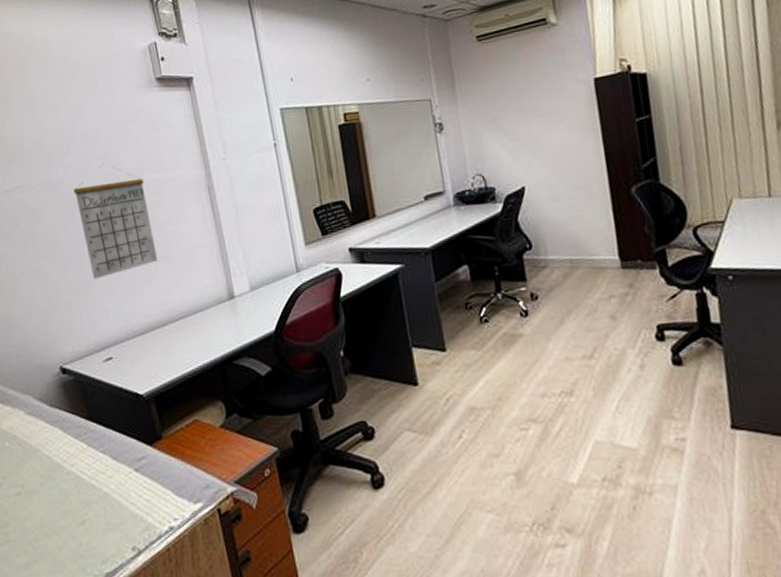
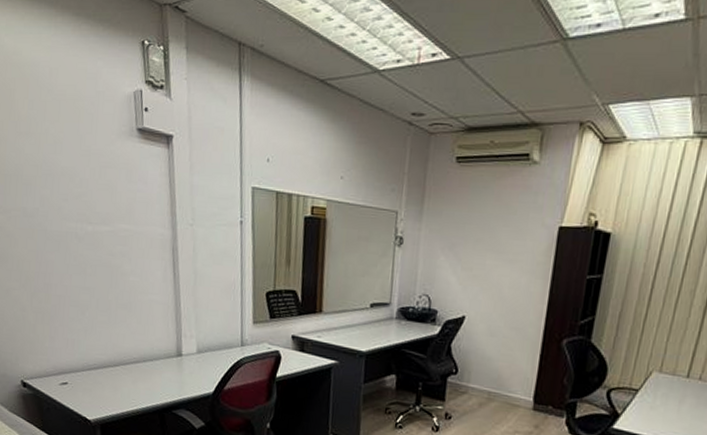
calendar: present [74,162,158,280] -> none [47,202,118,311]

